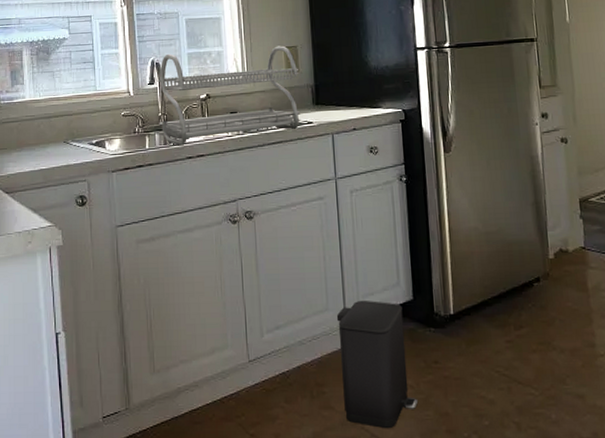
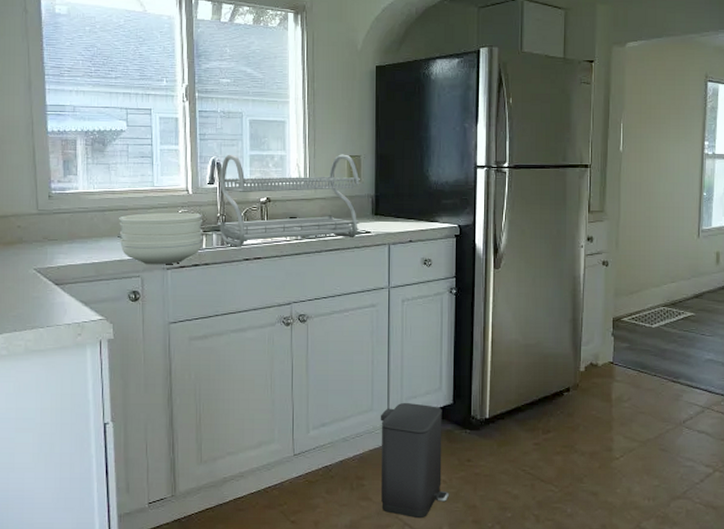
bowl: none [63,113,146,169] -> present [118,212,203,265]

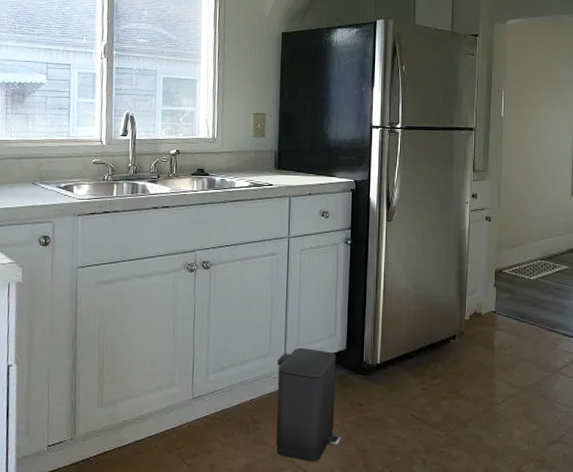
bowl: present [118,212,203,265] -> none [33,161,115,212]
dish rack: present [217,154,361,247] -> none [128,108,266,196]

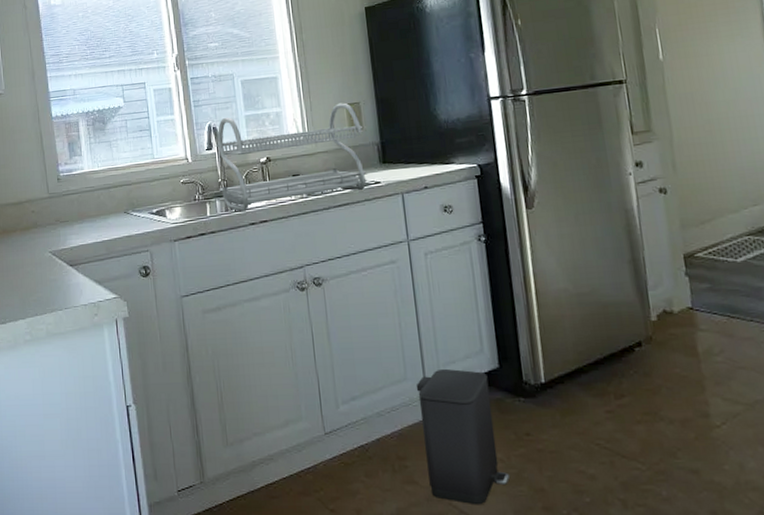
dish rack: none [128,108,266,196] -> present [215,102,367,212]

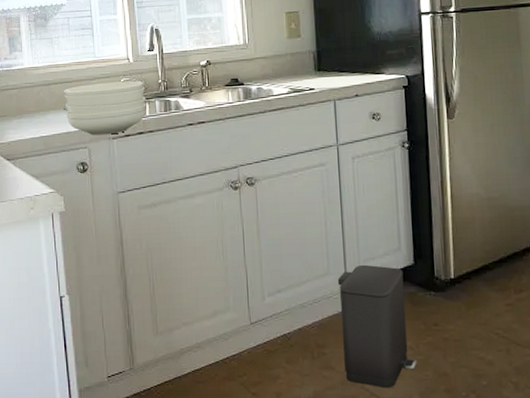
bowl: none [123,180,207,238] -> present [63,80,146,136]
dish rack: present [215,102,367,212] -> none [157,11,302,113]

